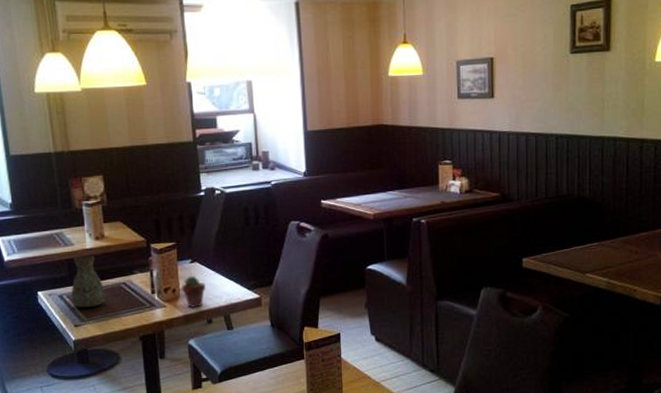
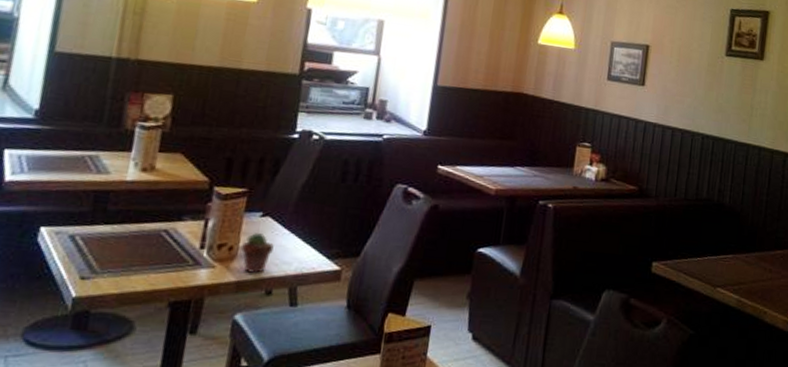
decorative vase: present [71,255,107,308] -> none [85,188,137,257]

